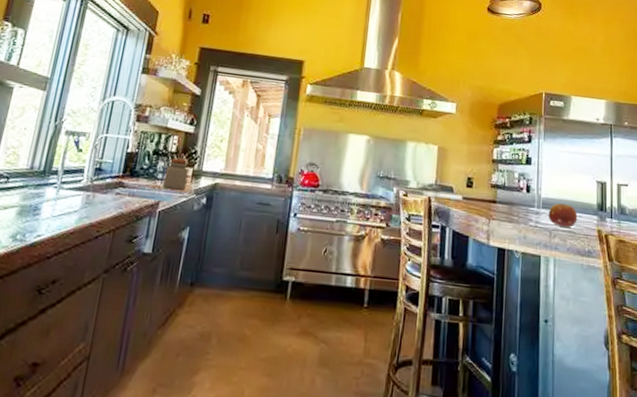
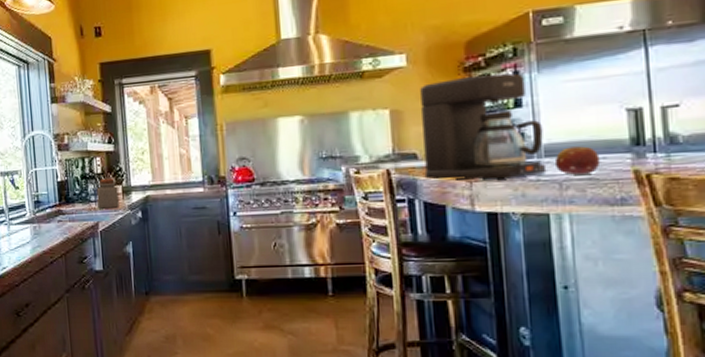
coffee maker: none [456,131,543,222] -> present [420,73,547,180]

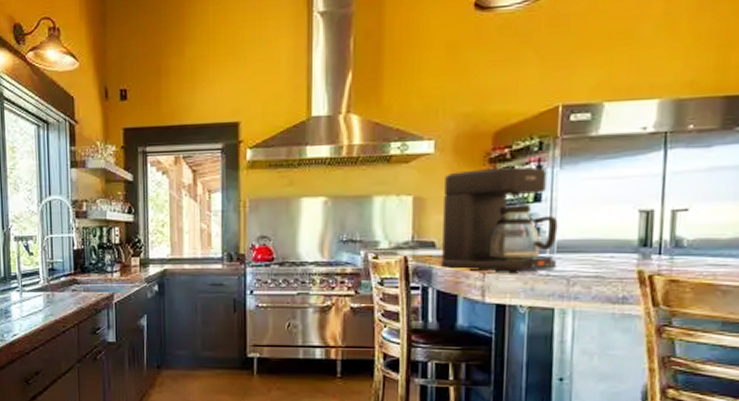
jar: present [96,178,119,210] -> none [112,249,136,281]
fruit: present [554,146,601,176] -> none [565,244,609,273]

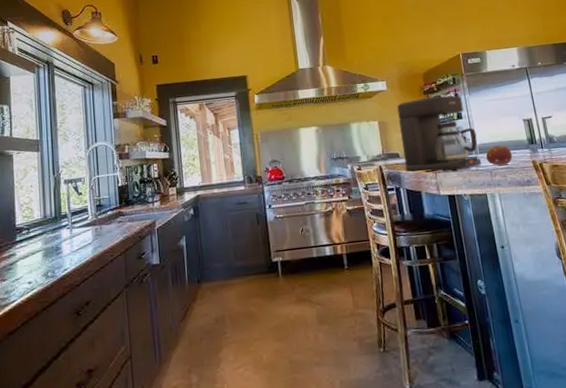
fruit: none [565,244,609,273] -> present [485,145,513,166]

